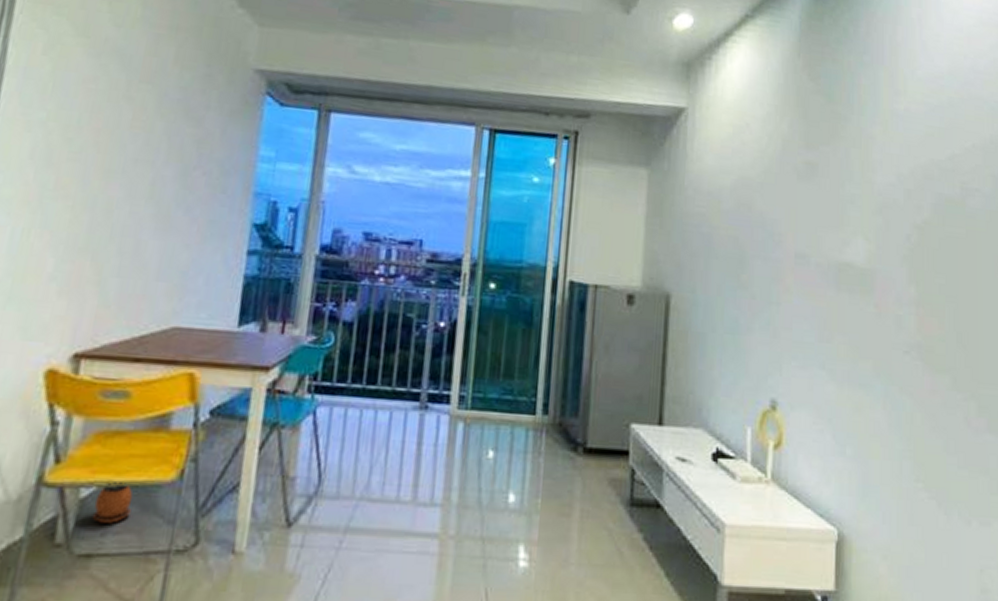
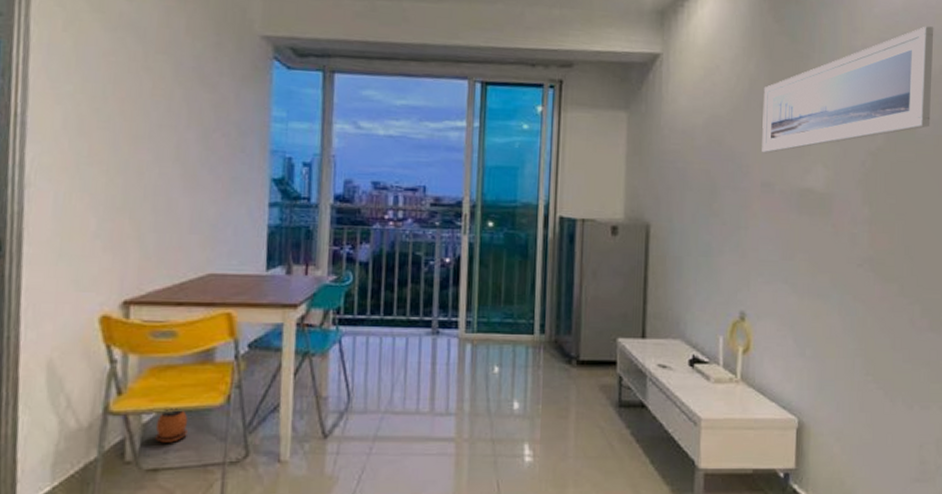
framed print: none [796,92,983,221] -> present [762,26,934,153]

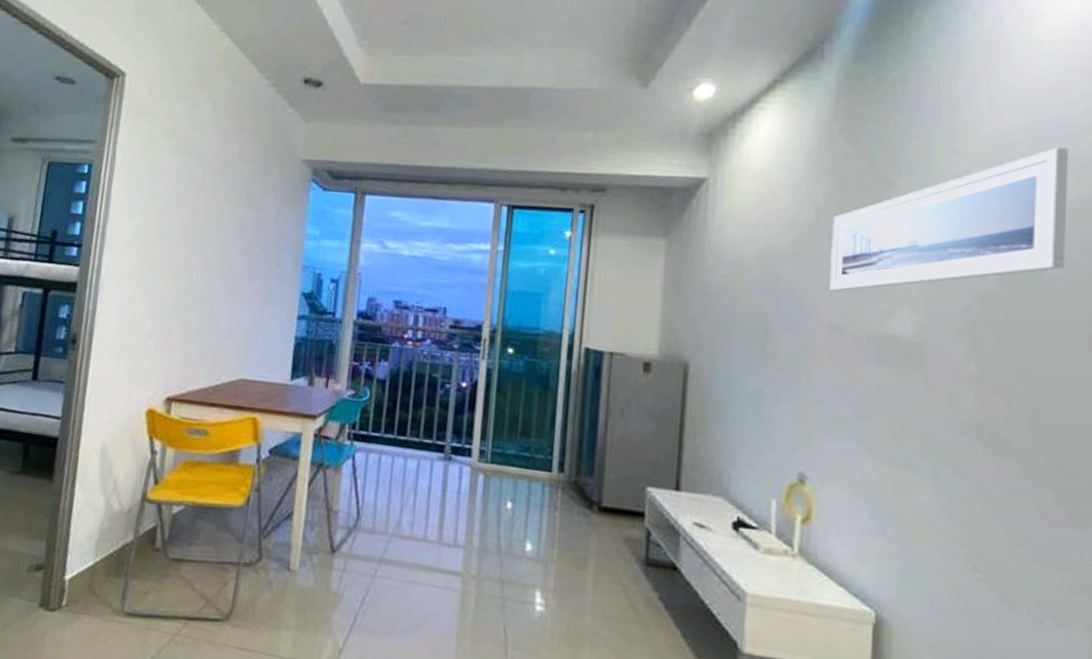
potted plant: present [154,408,188,443] -> none [181,503,212,536]

